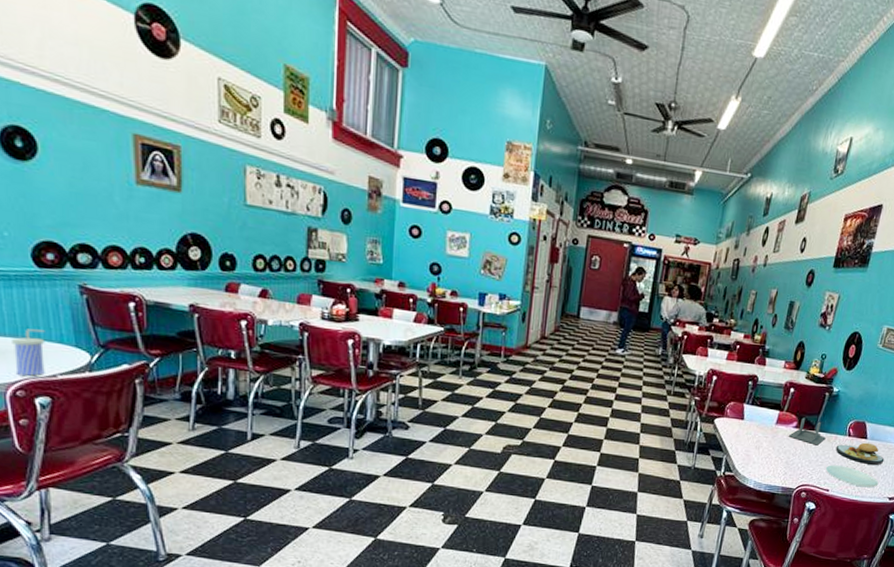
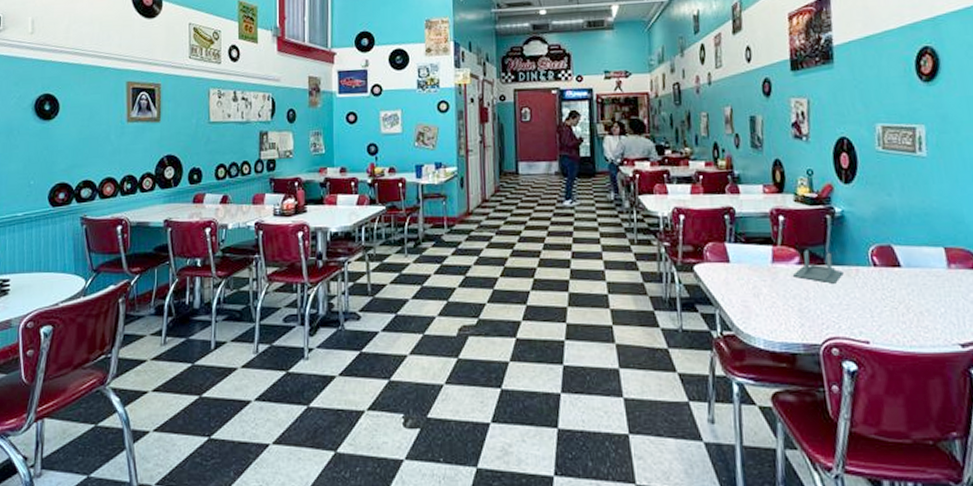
beverage cup: present [12,329,45,376] -> none [28,262,53,307]
plate: present [826,465,879,488] -> none [856,306,939,333]
burger: present [836,441,884,465] -> none [861,270,936,301]

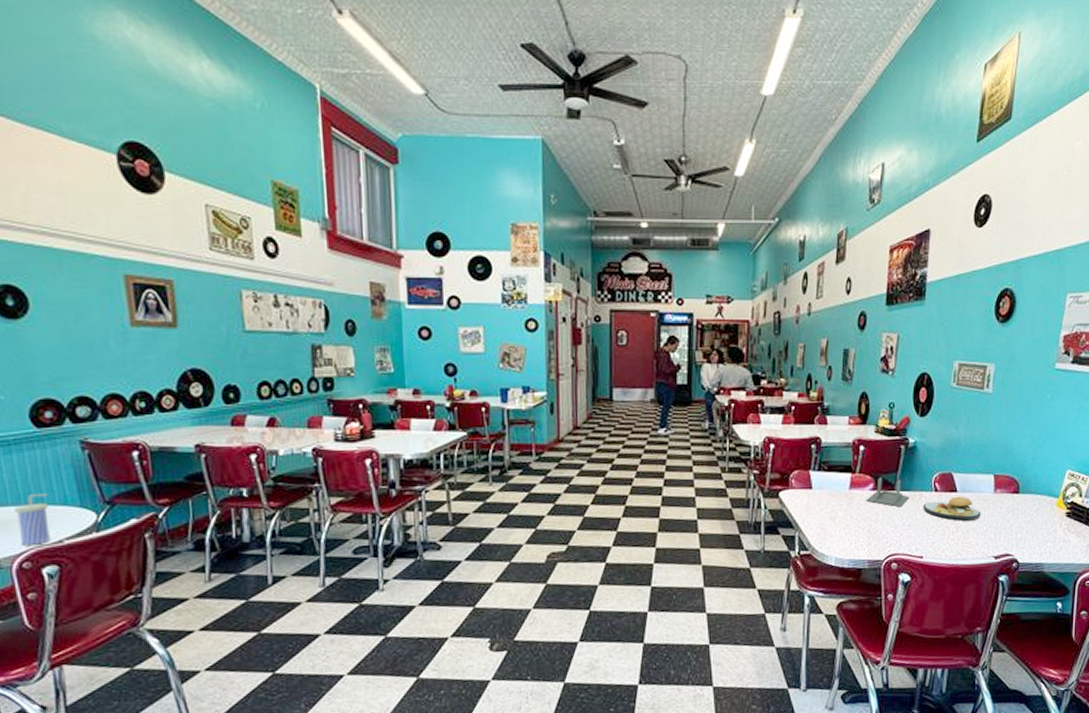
beverage cup: none [28,262,53,307] -> present [14,494,51,545]
burger: none [861,270,936,301] -> present [923,494,981,521]

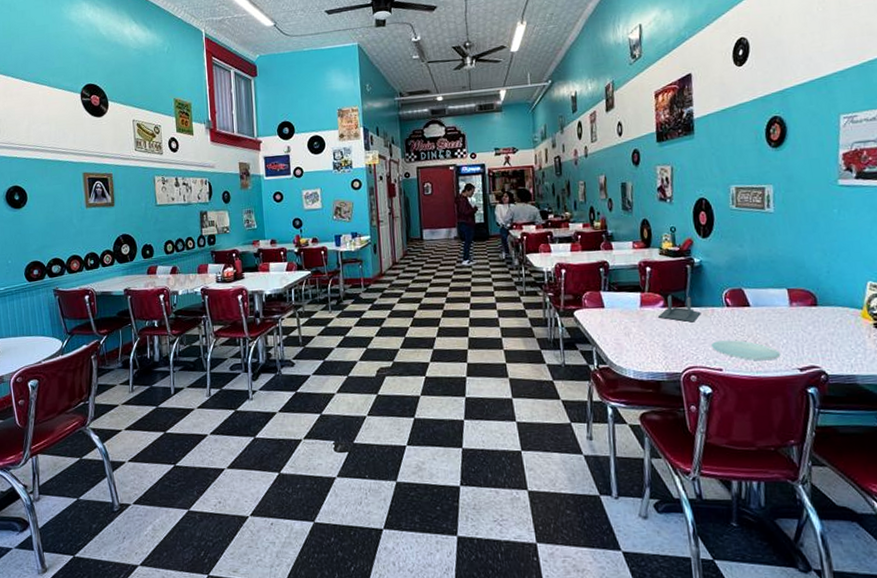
beverage cup: present [14,494,51,545] -> none [14,328,34,365]
plate: none [916,526,980,549] -> present [712,340,781,361]
burger: present [923,494,981,521] -> none [716,309,779,334]

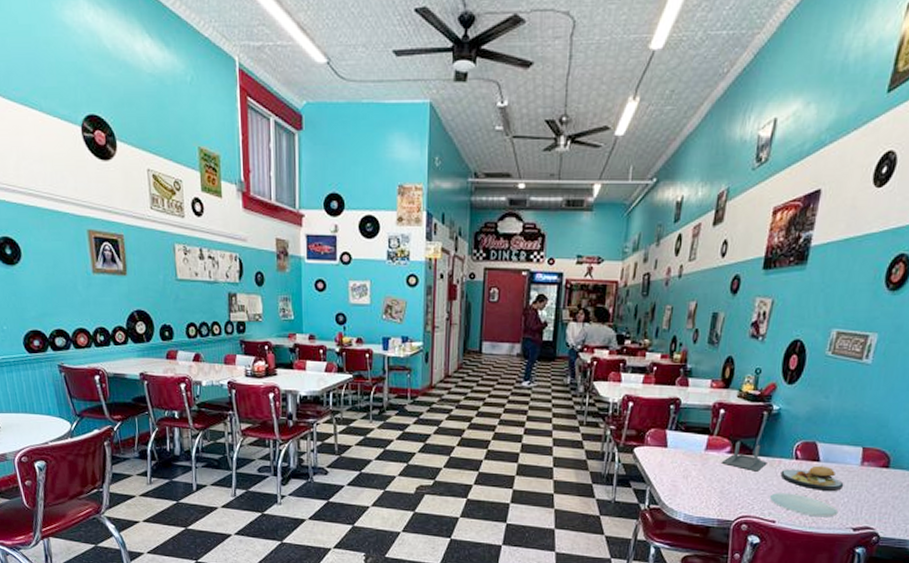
burger: none [716,309,779,334] -> present [780,464,844,491]

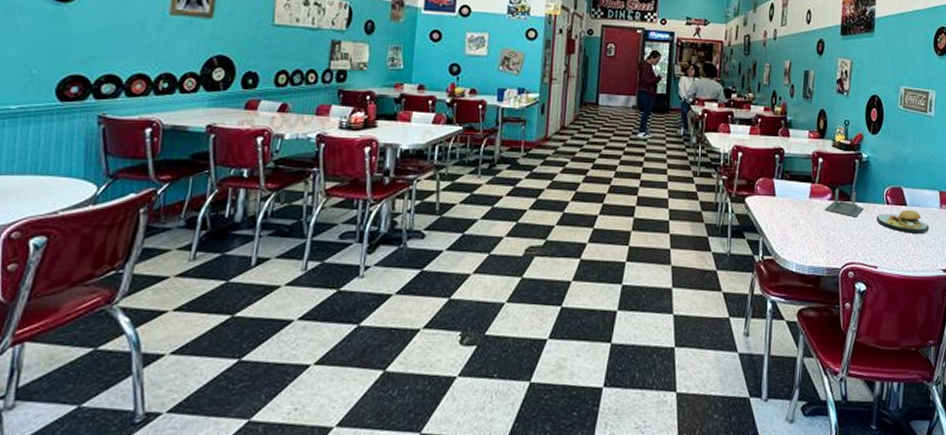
plate: present [770,493,839,518] -> none [870,238,929,260]

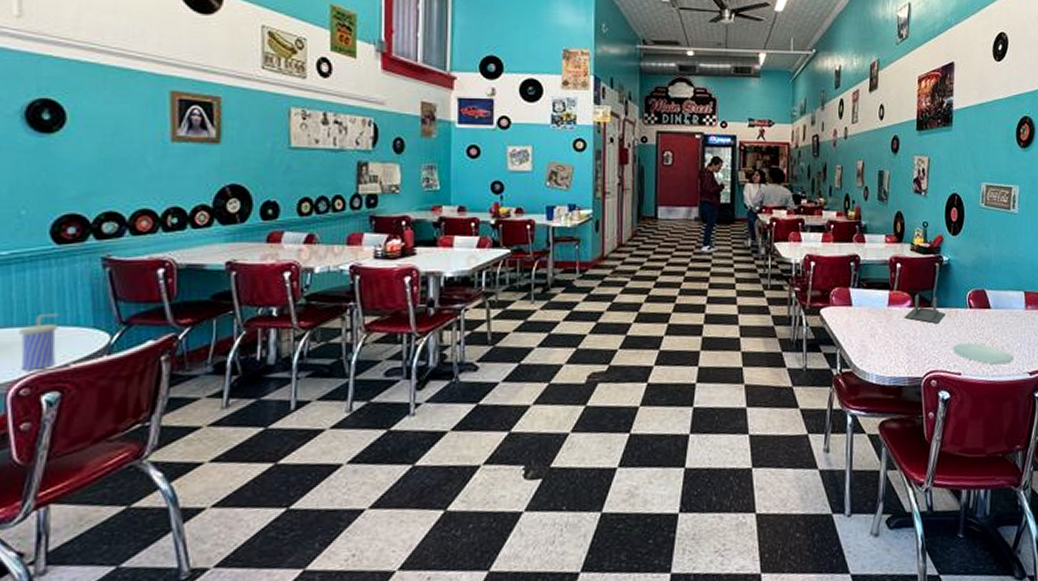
beverage cup: none [16,165,55,215] -> present [19,314,59,370]
plate: none [870,238,929,260] -> present [953,343,1015,365]
burger: present [876,208,929,233] -> none [959,311,1015,337]

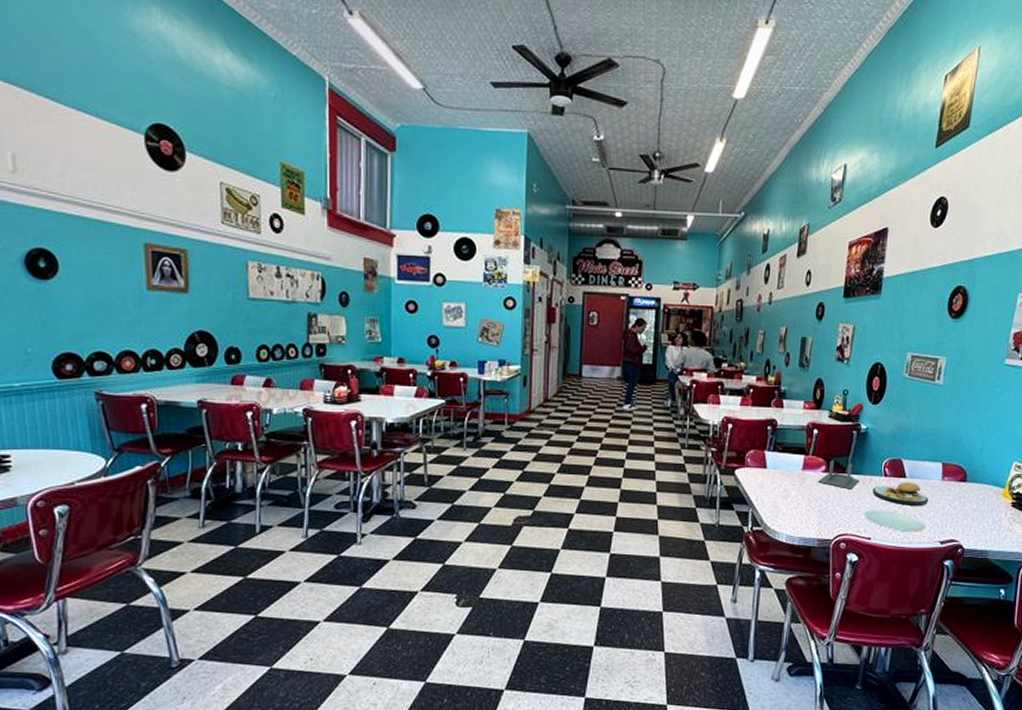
beverage cup: present [19,314,59,370] -> none [33,439,64,486]
burger: none [959,311,1015,337] -> present [872,480,929,506]

